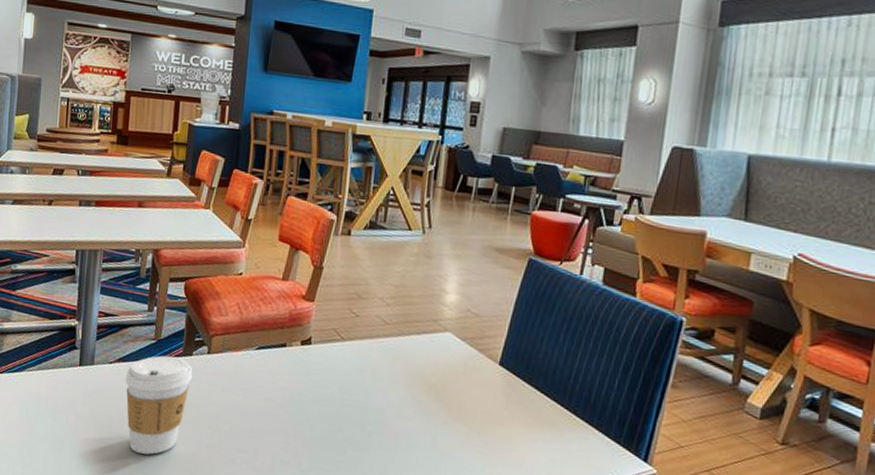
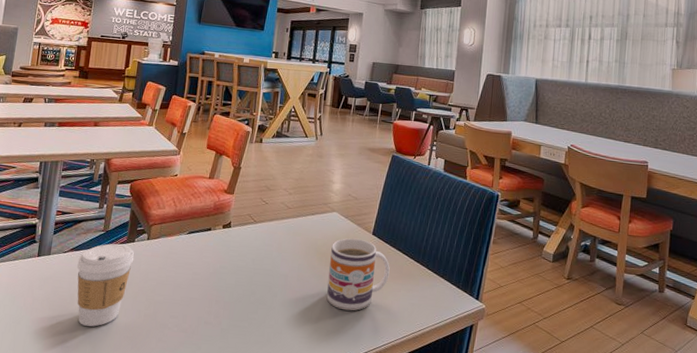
mug: none [436,367,523,463] -> present [326,238,390,311]

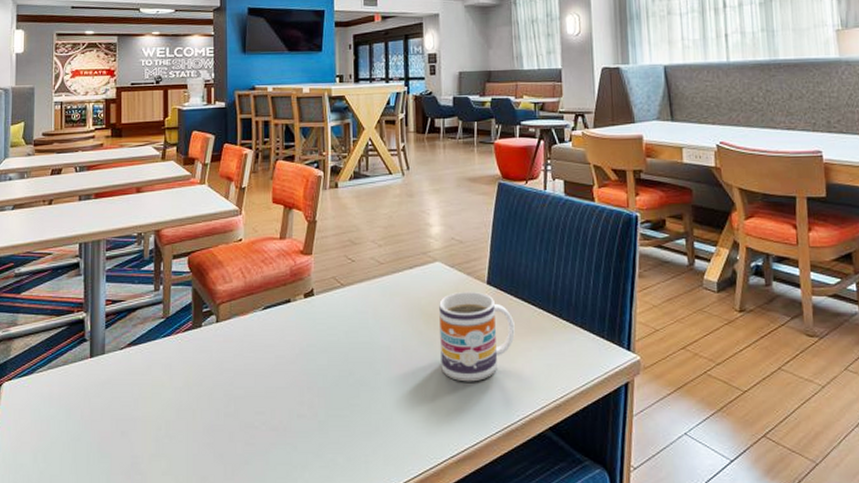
coffee cup: present [77,243,134,327] -> none [138,331,204,435]

